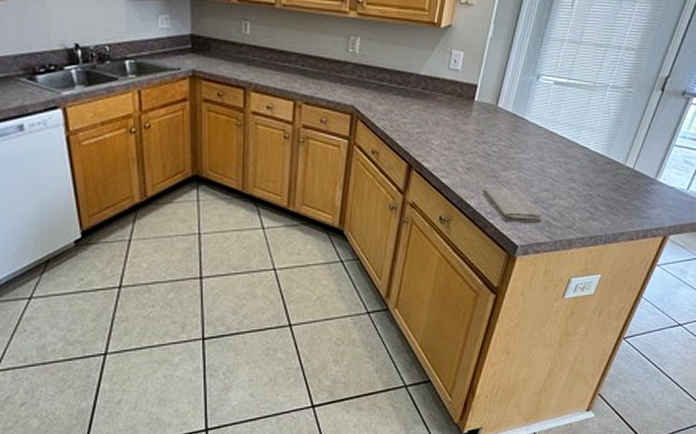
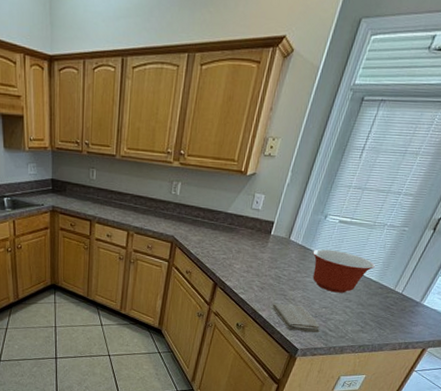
mixing bowl: none [526,117,600,171] -> present [312,249,375,293]

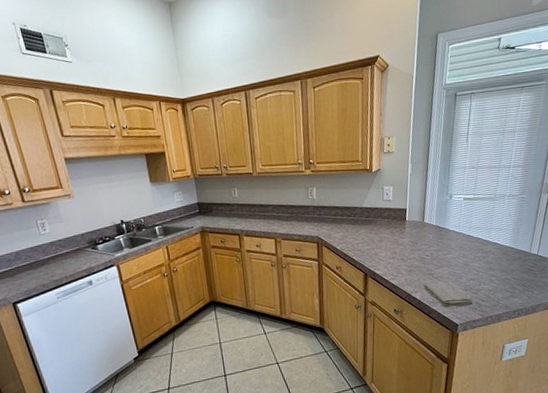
mixing bowl: present [312,249,375,293] -> none [447,225,507,264]

